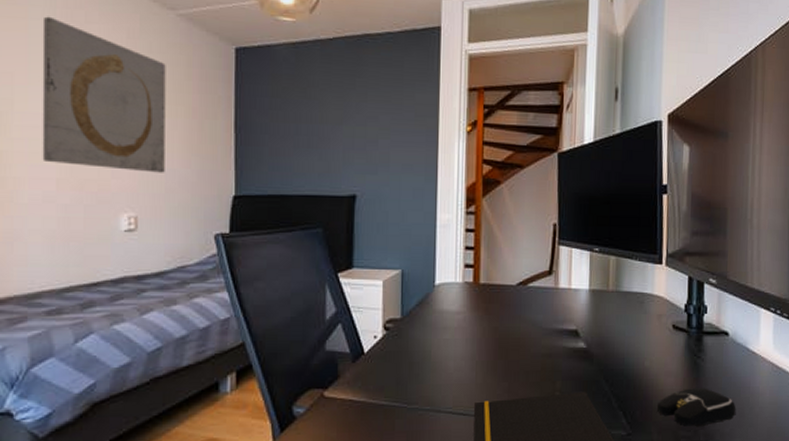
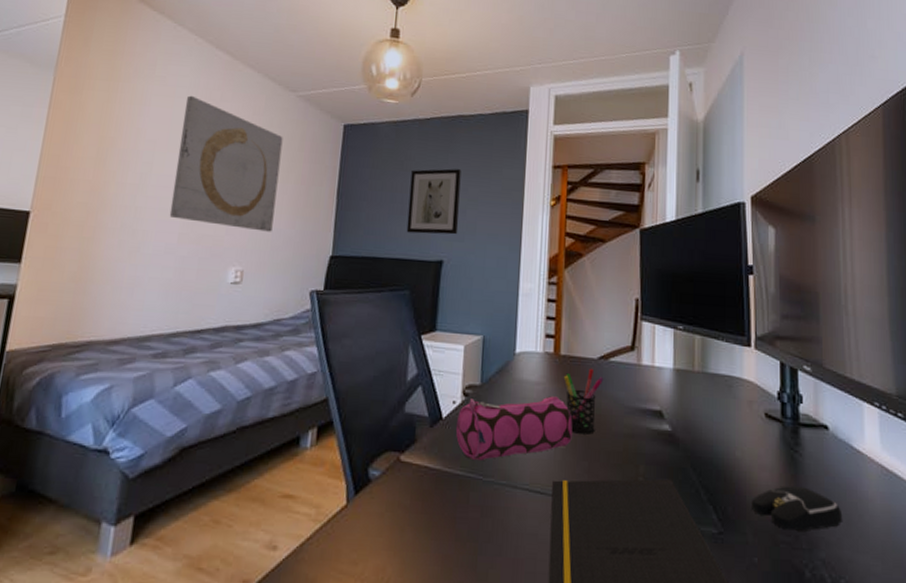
wall art: none [315,95,371,168] -> present [406,168,461,235]
pencil case: none [378,324,493,389] -> present [455,396,573,460]
pen holder: none [483,294,523,357] -> present [563,368,604,435]

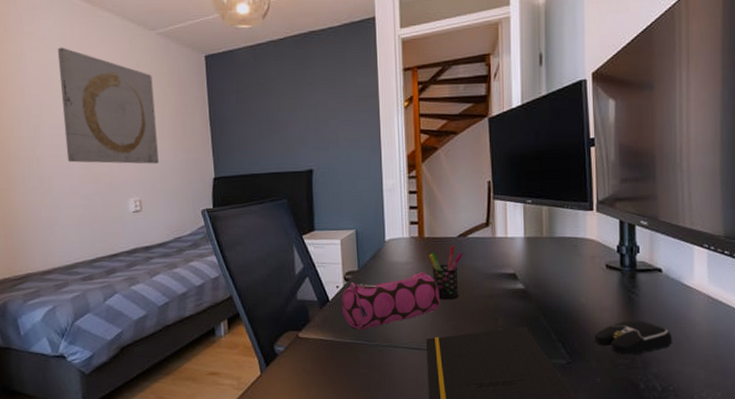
wall art: present [406,168,461,235] -> none [273,84,323,149]

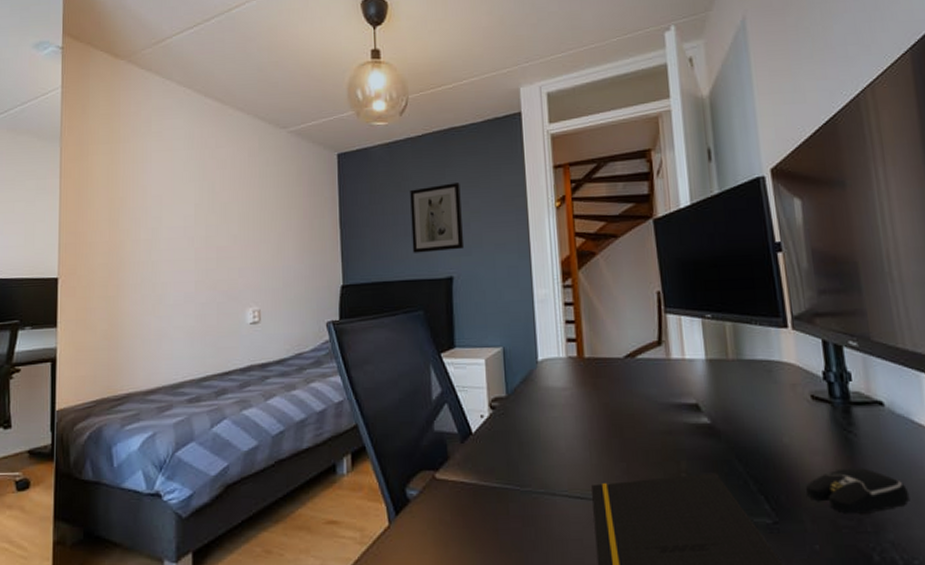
wall art: present [57,47,159,164] -> none [183,146,282,270]
wall art: none [273,84,323,149] -> present [410,183,465,253]
pencil case: present [341,272,440,330] -> none [486,400,607,471]
pen holder: present [428,245,464,300] -> none [590,367,633,436]

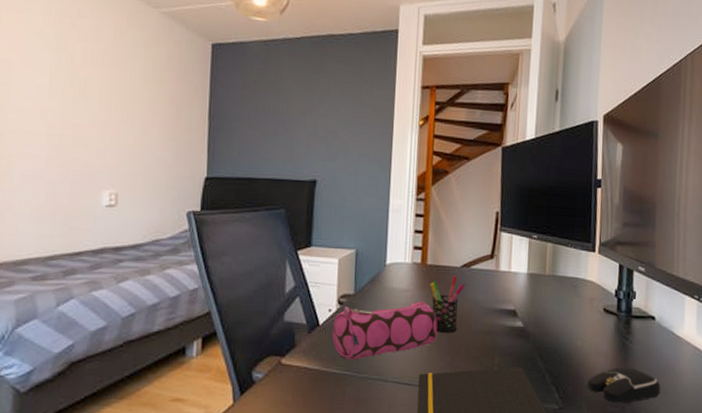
wall art: present [410,183,465,253] -> none [280,89,333,155]
pencil case: none [486,400,607,471] -> present [331,301,437,359]
pen holder: none [590,367,633,436] -> present [430,275,466,333]

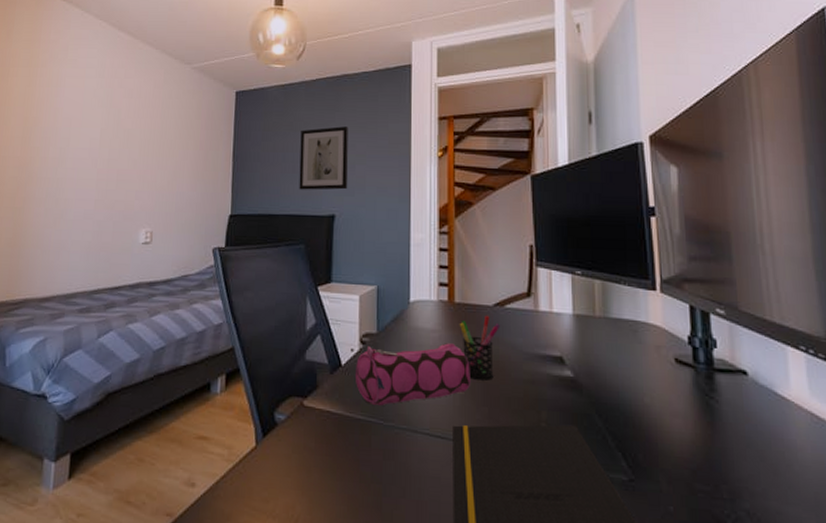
wall art: none [280,89,333,155] -> present [299,126,348,190]
computer mouse: present [587,367,661,403] -> none [663,433,768,481]

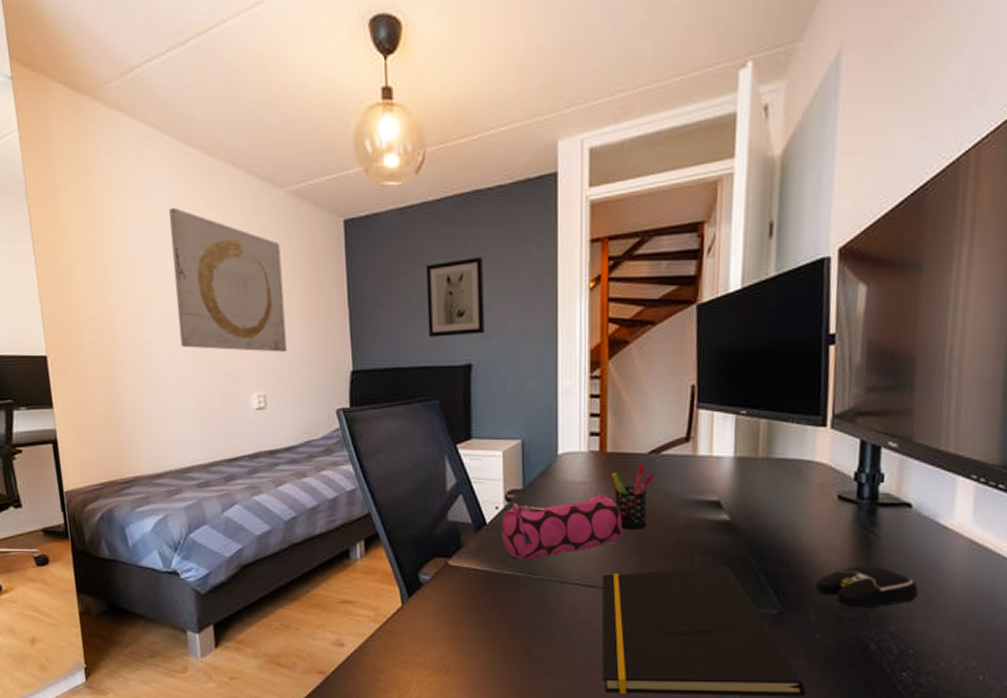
wall art: none [86,75,182,195] -> present [168,207,287,352]
computer mouse: none [663,433,768,481] -> present [815,566,919,608]

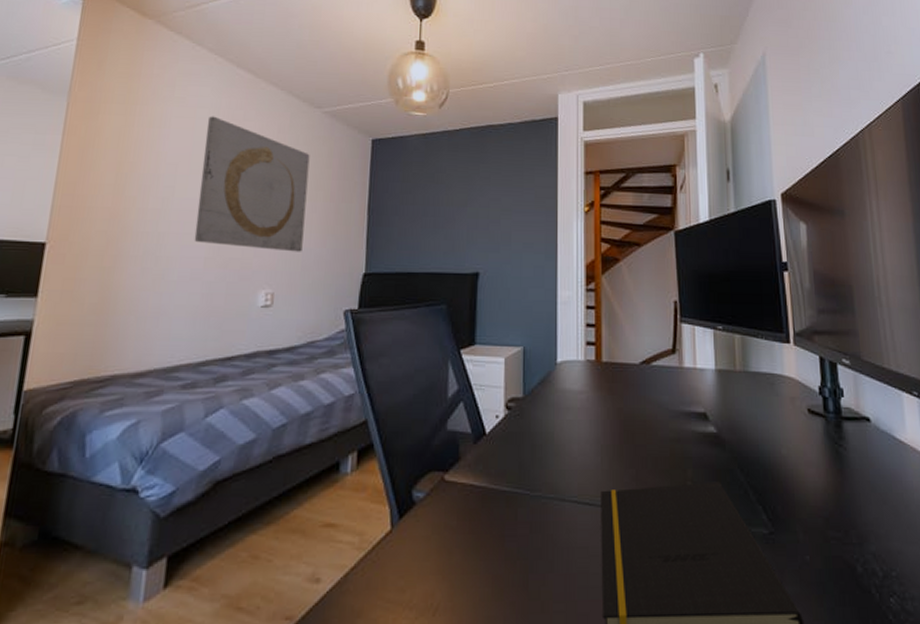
wall art: present [426,257,486,337] -> none [440,179,493,247]
pencil case: present [500,495,622,560] -> none [499,404,618,474]
pen holder: present [611,463,656,529] -> none [606,373,647,441]
computer mouse: present [815,566,919,608] -> none [799,481,890,526]

